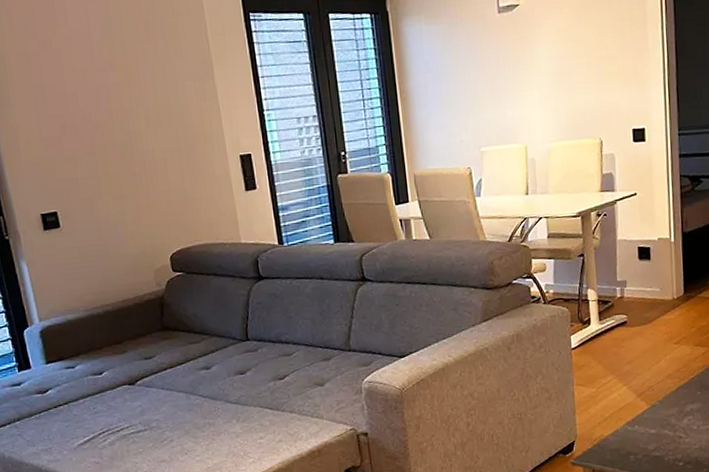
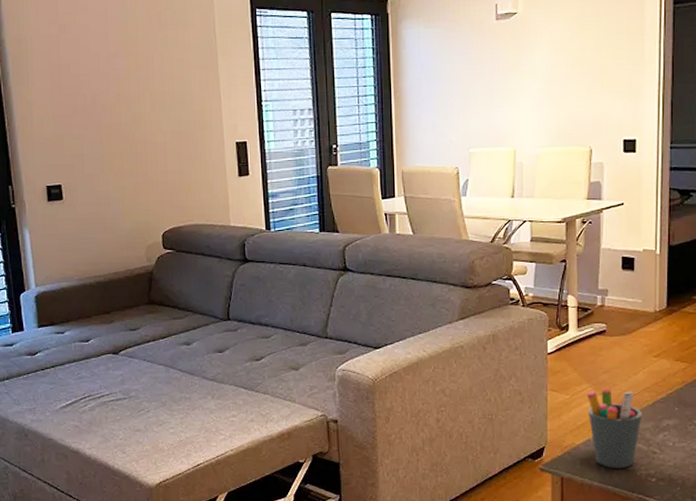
pen holder: none [612,379,667,456] -> present [586,389,643,468]

